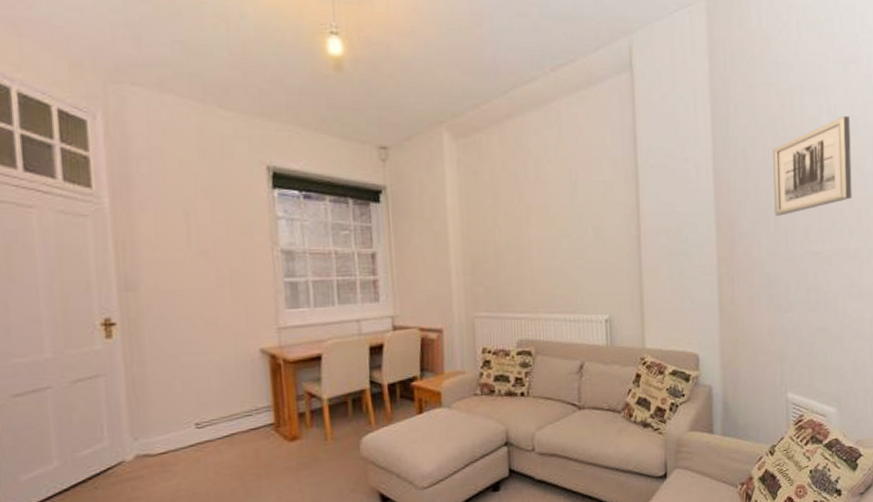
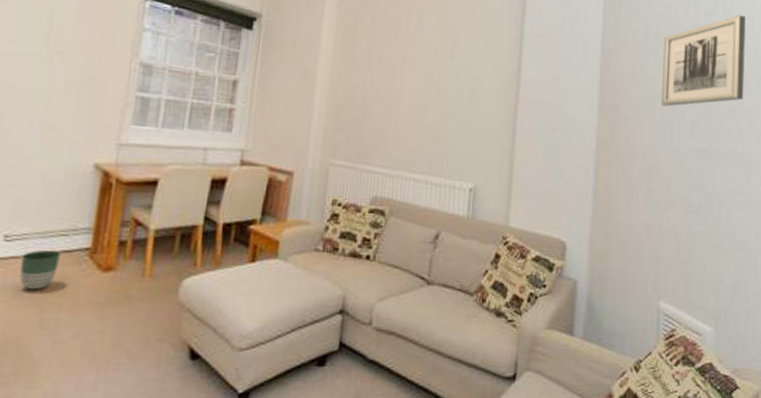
planter: none [215,429,250,467] -> present [19,249,61,290]

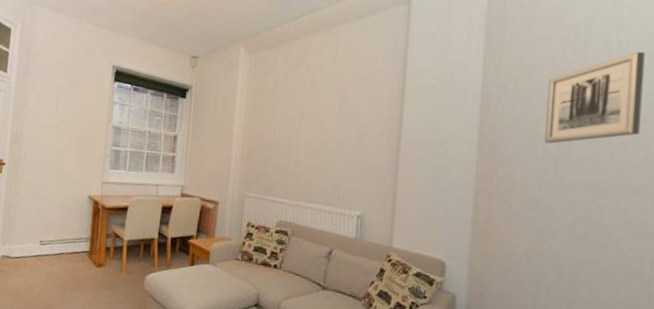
planter: present [19,249,61,290] -> none [50,251,72,277]

